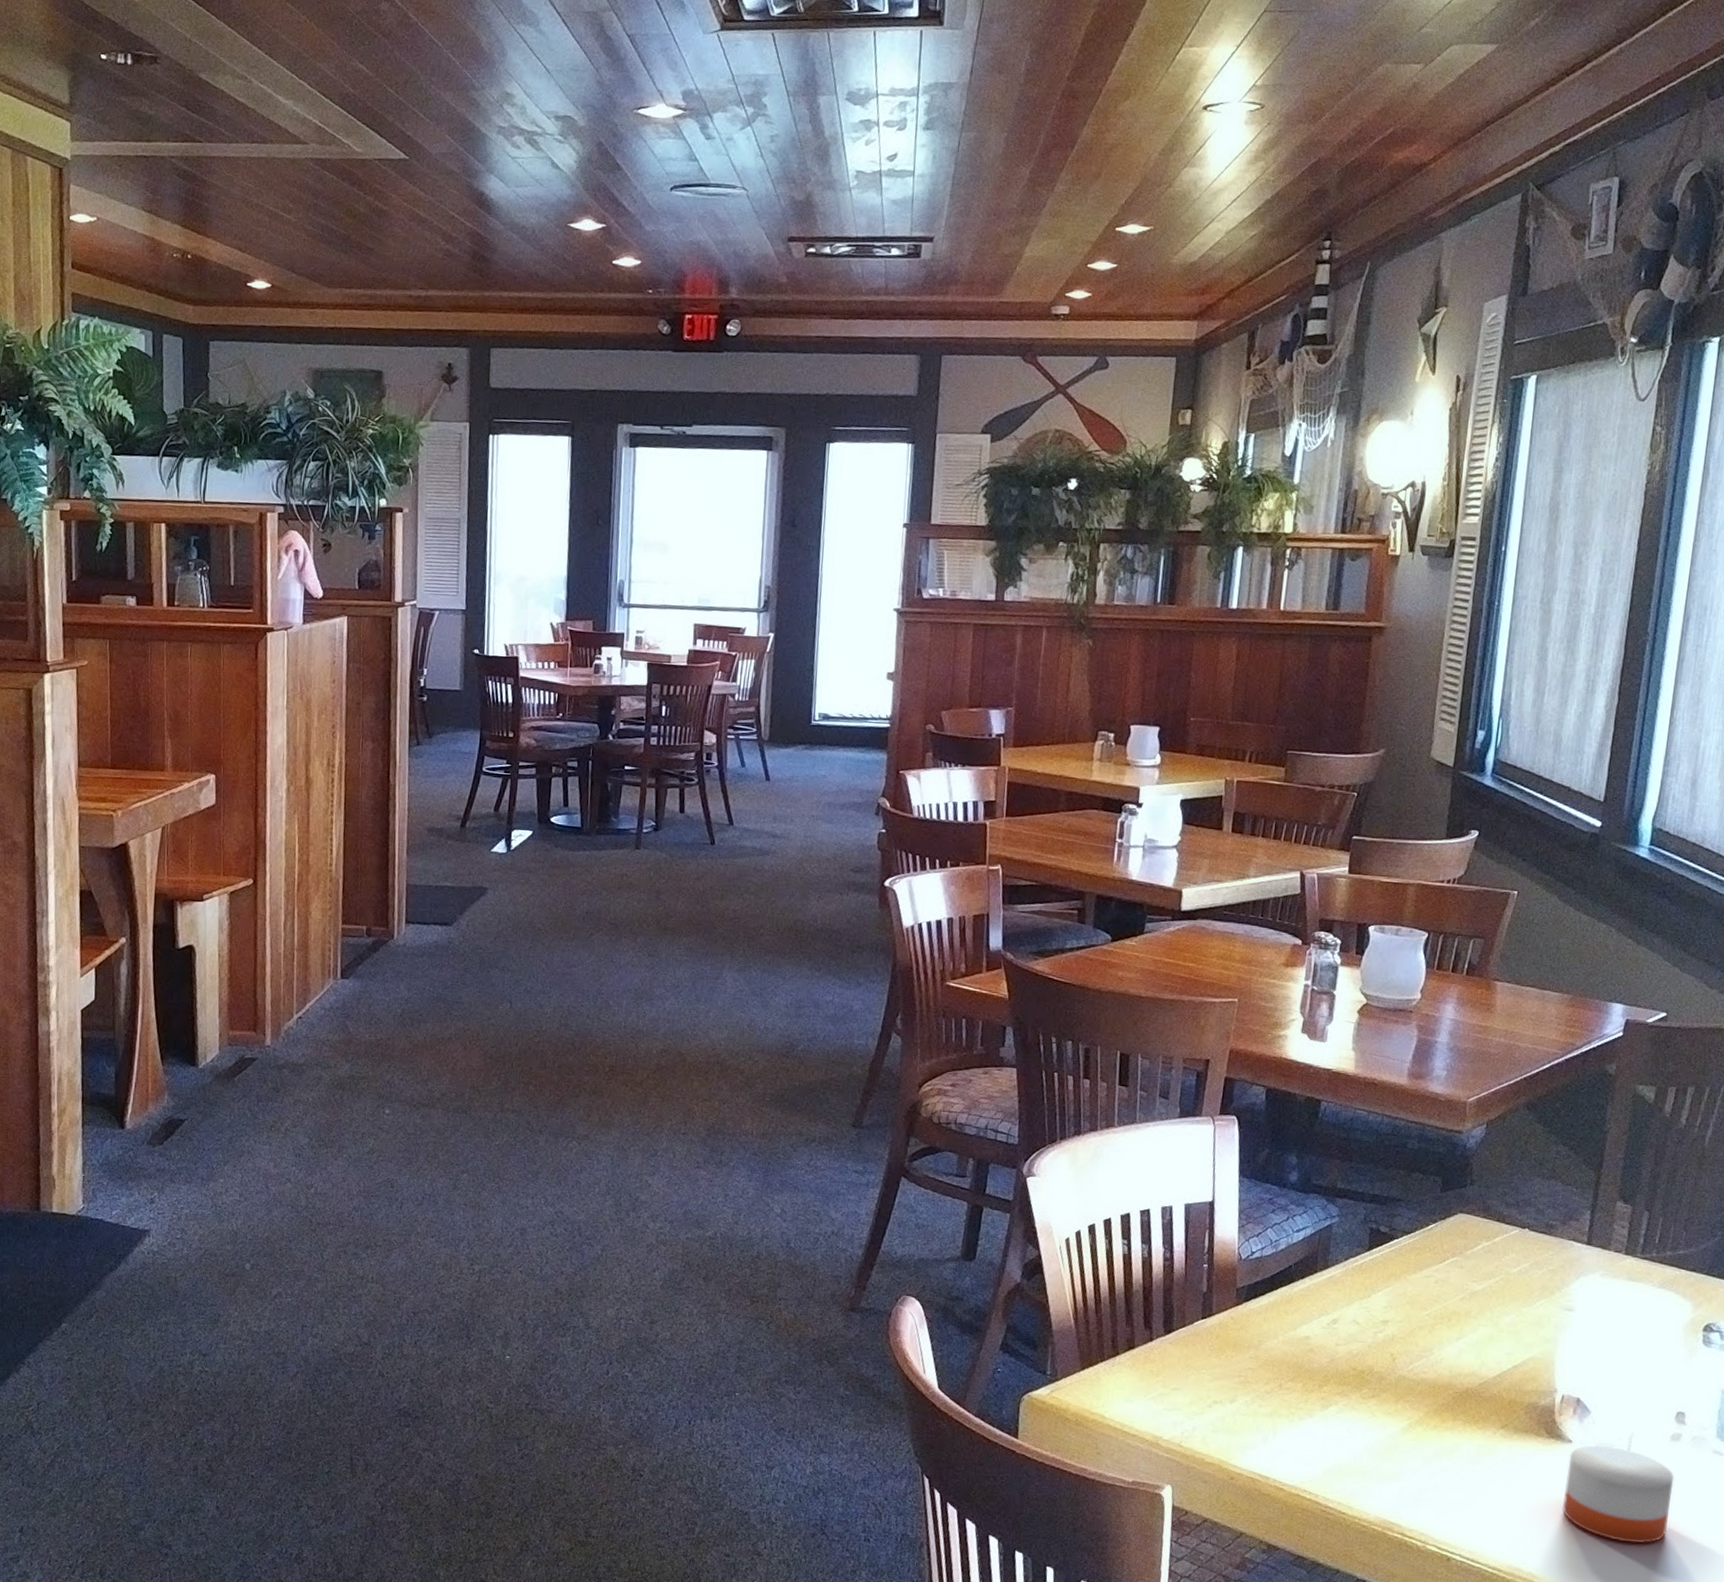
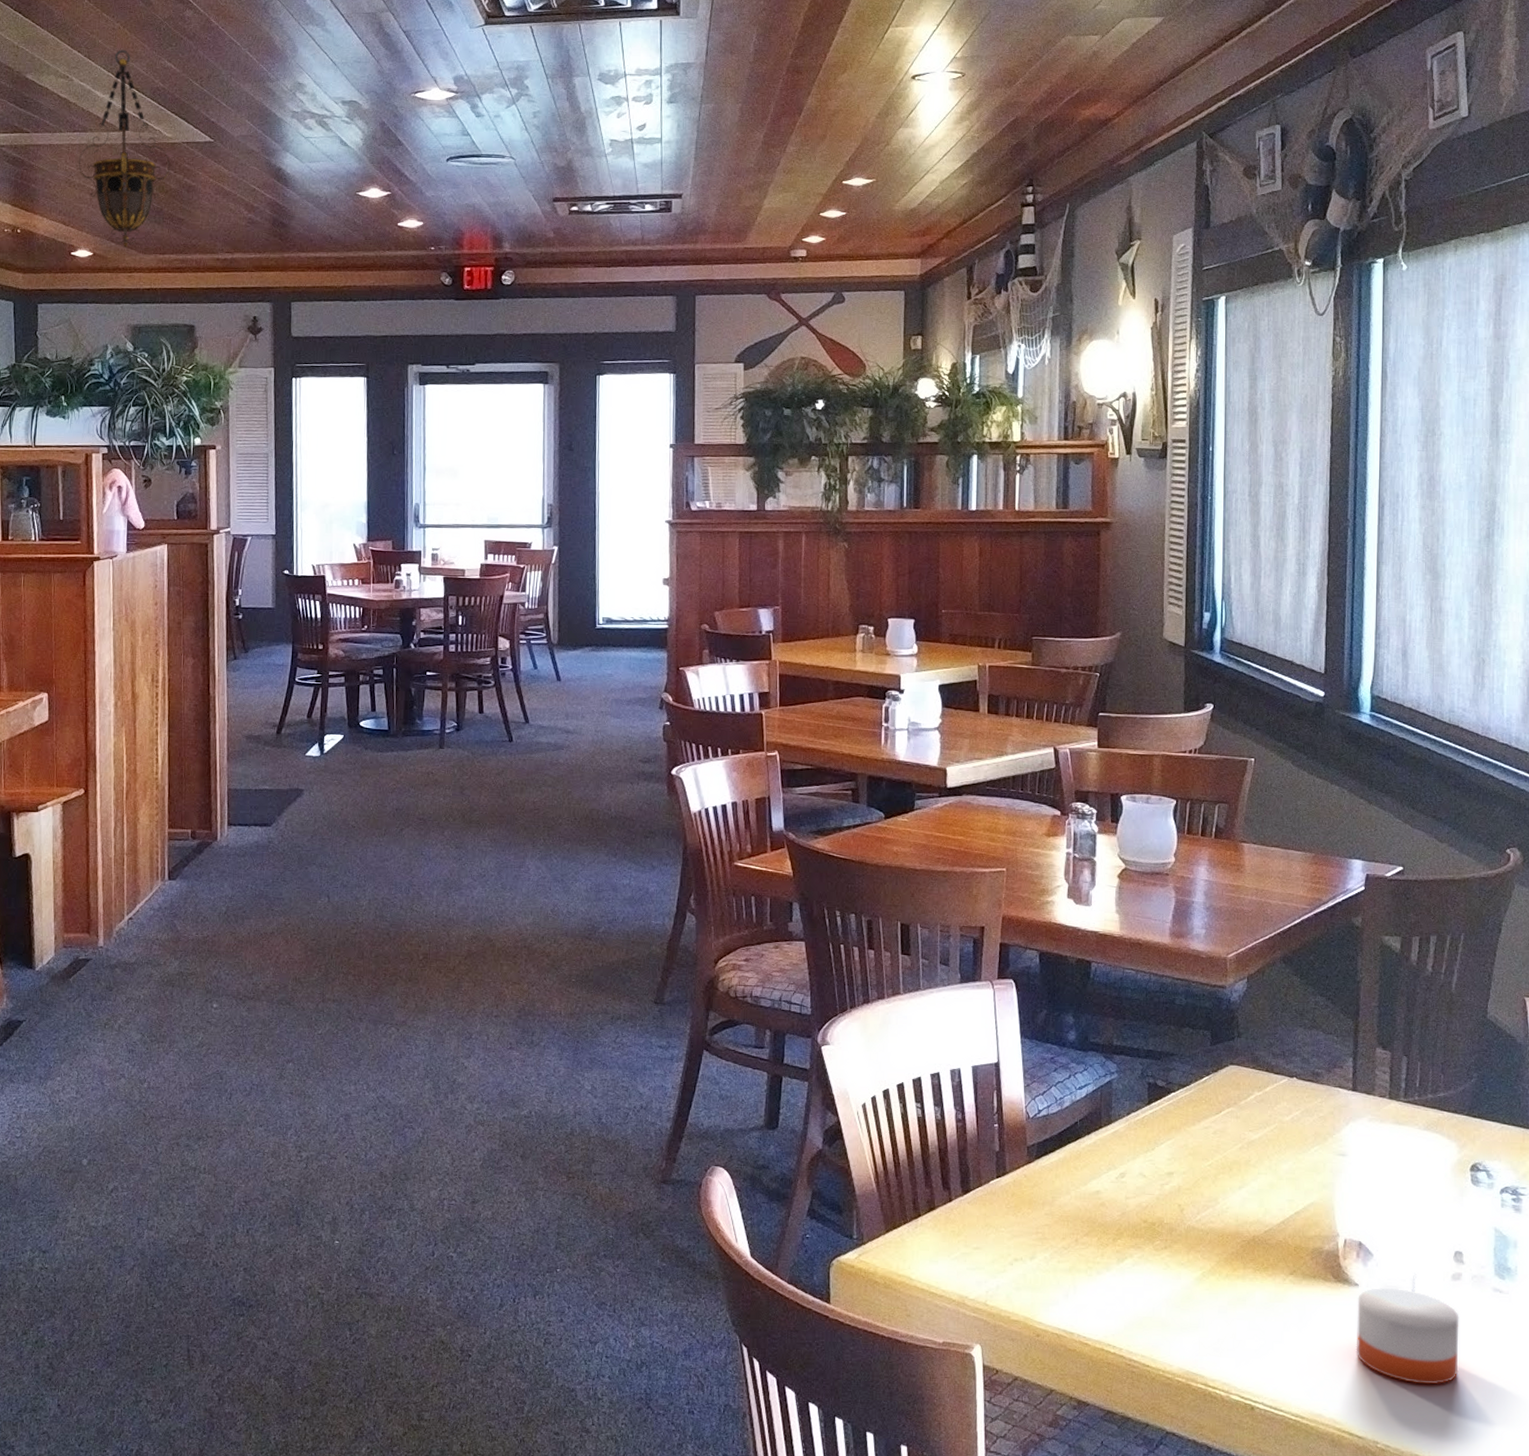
hanging lantern: none [256,47,360,281] -> present [78,49,170,249]

